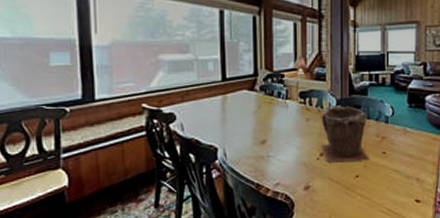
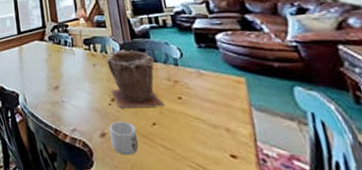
mug: none [314,174,340,205] -> present [109,121,139,155]

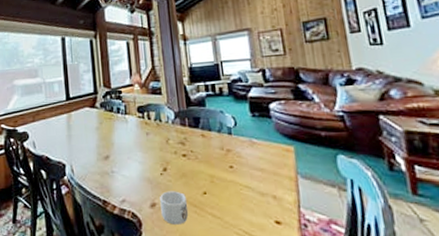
plant pot: present [106,50,165,109] -> none [160,118,217,178]

